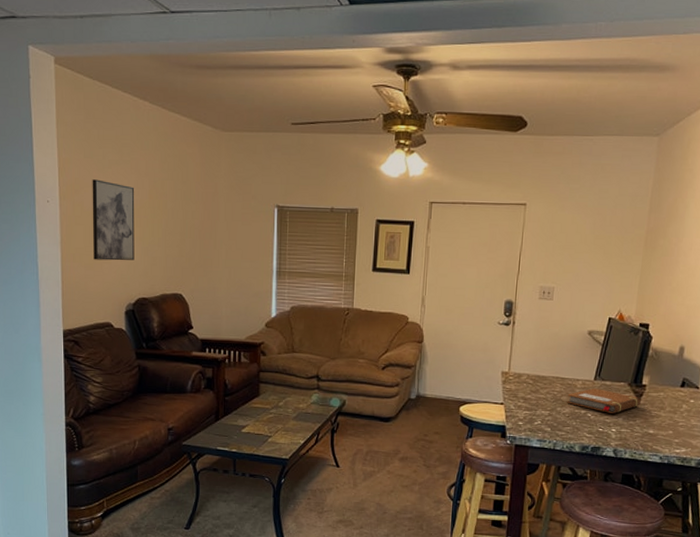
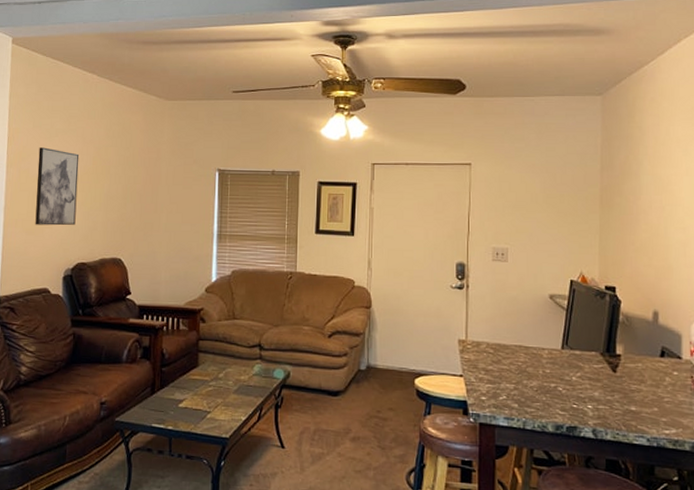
notebook: present [567,388,641,414] -> none [533,358,617,387]

